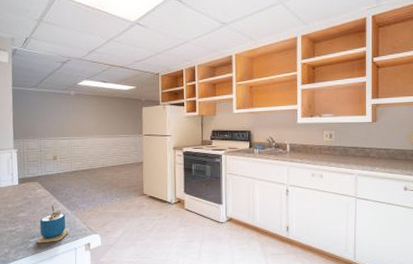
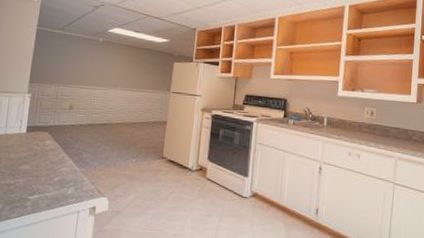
cup: present [36,205,69,244] -> none [35,160,74,202]

